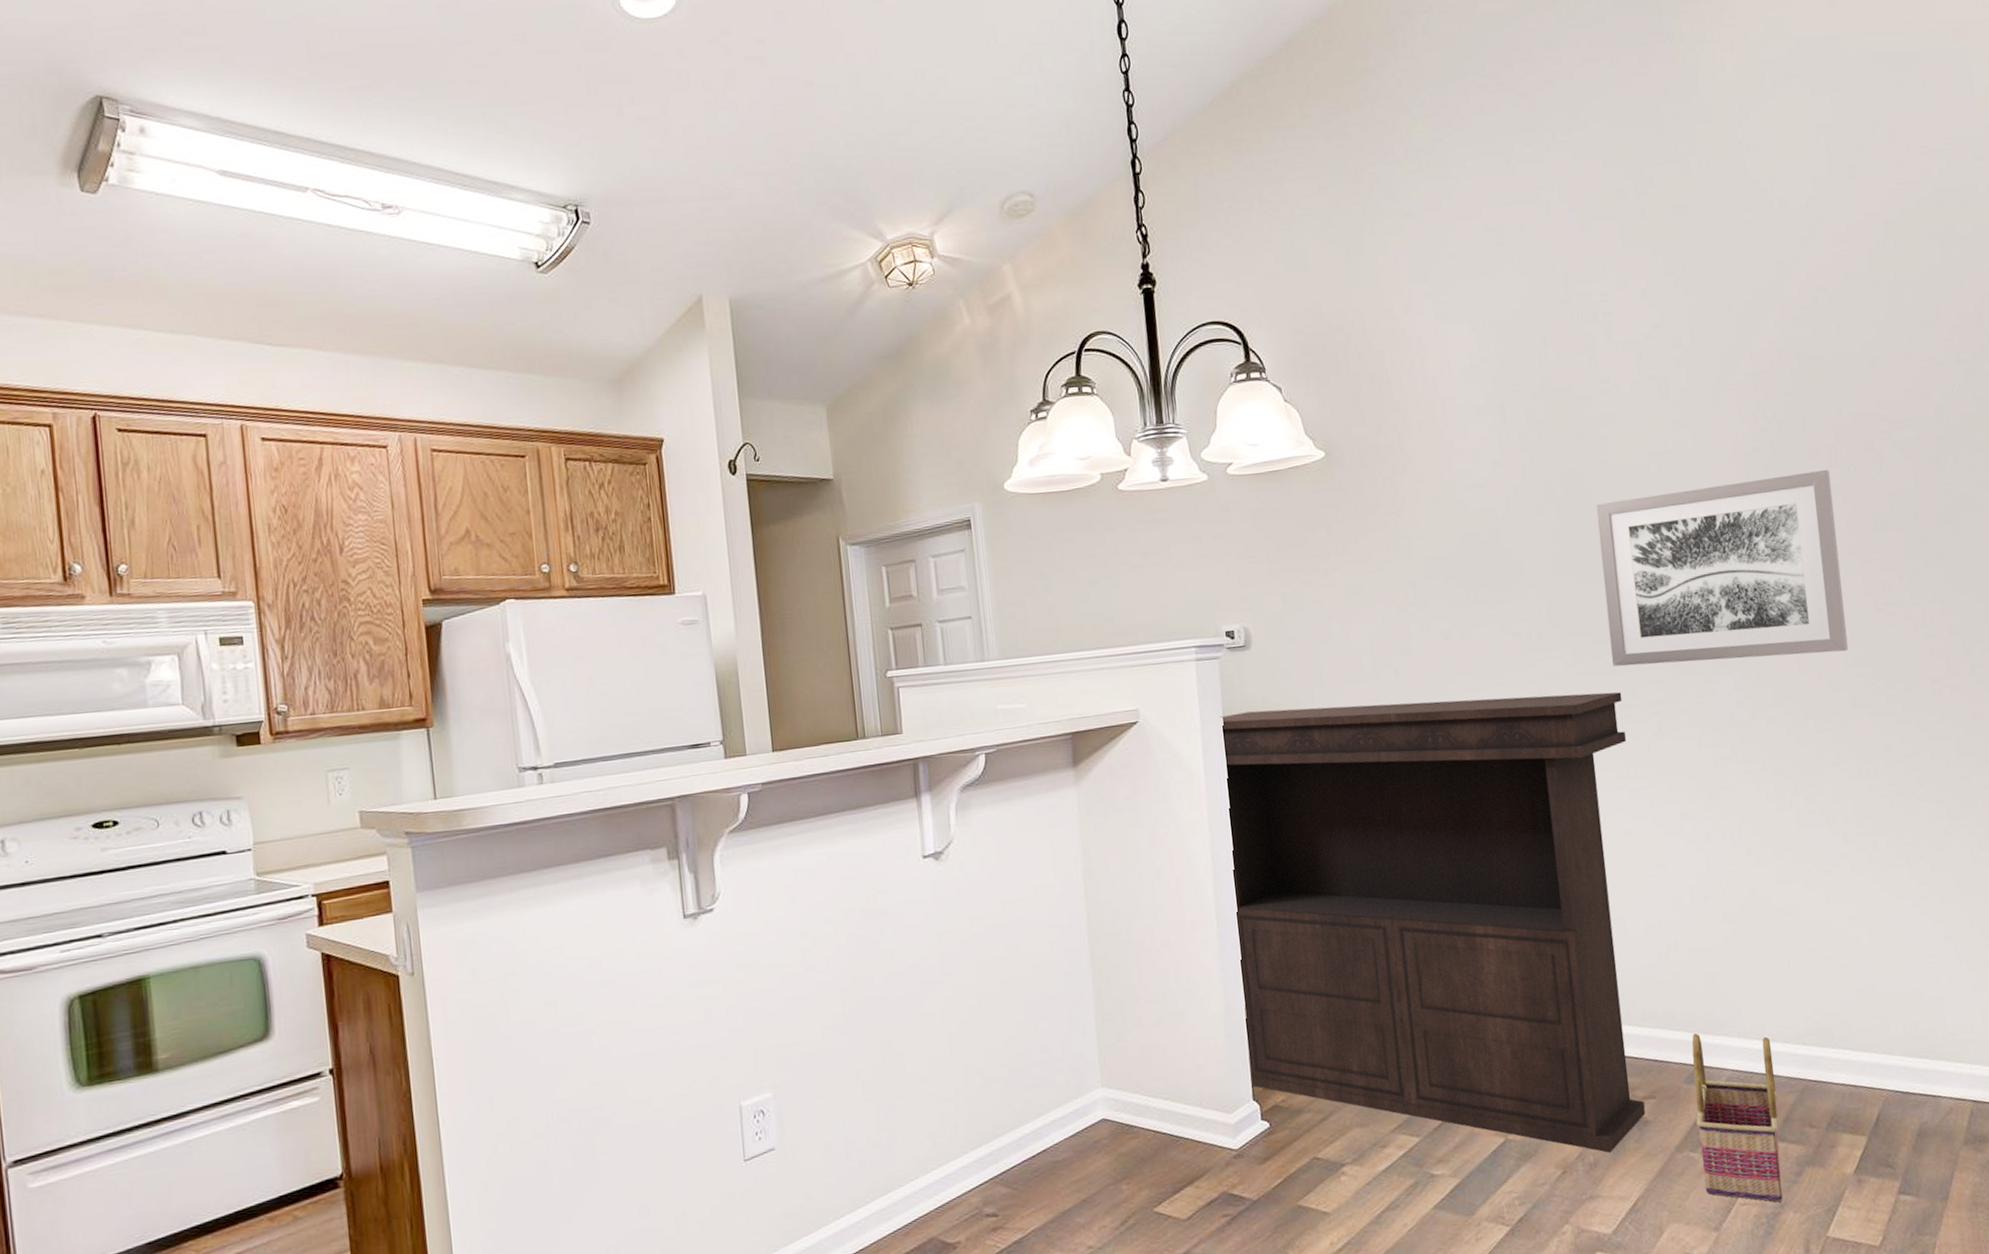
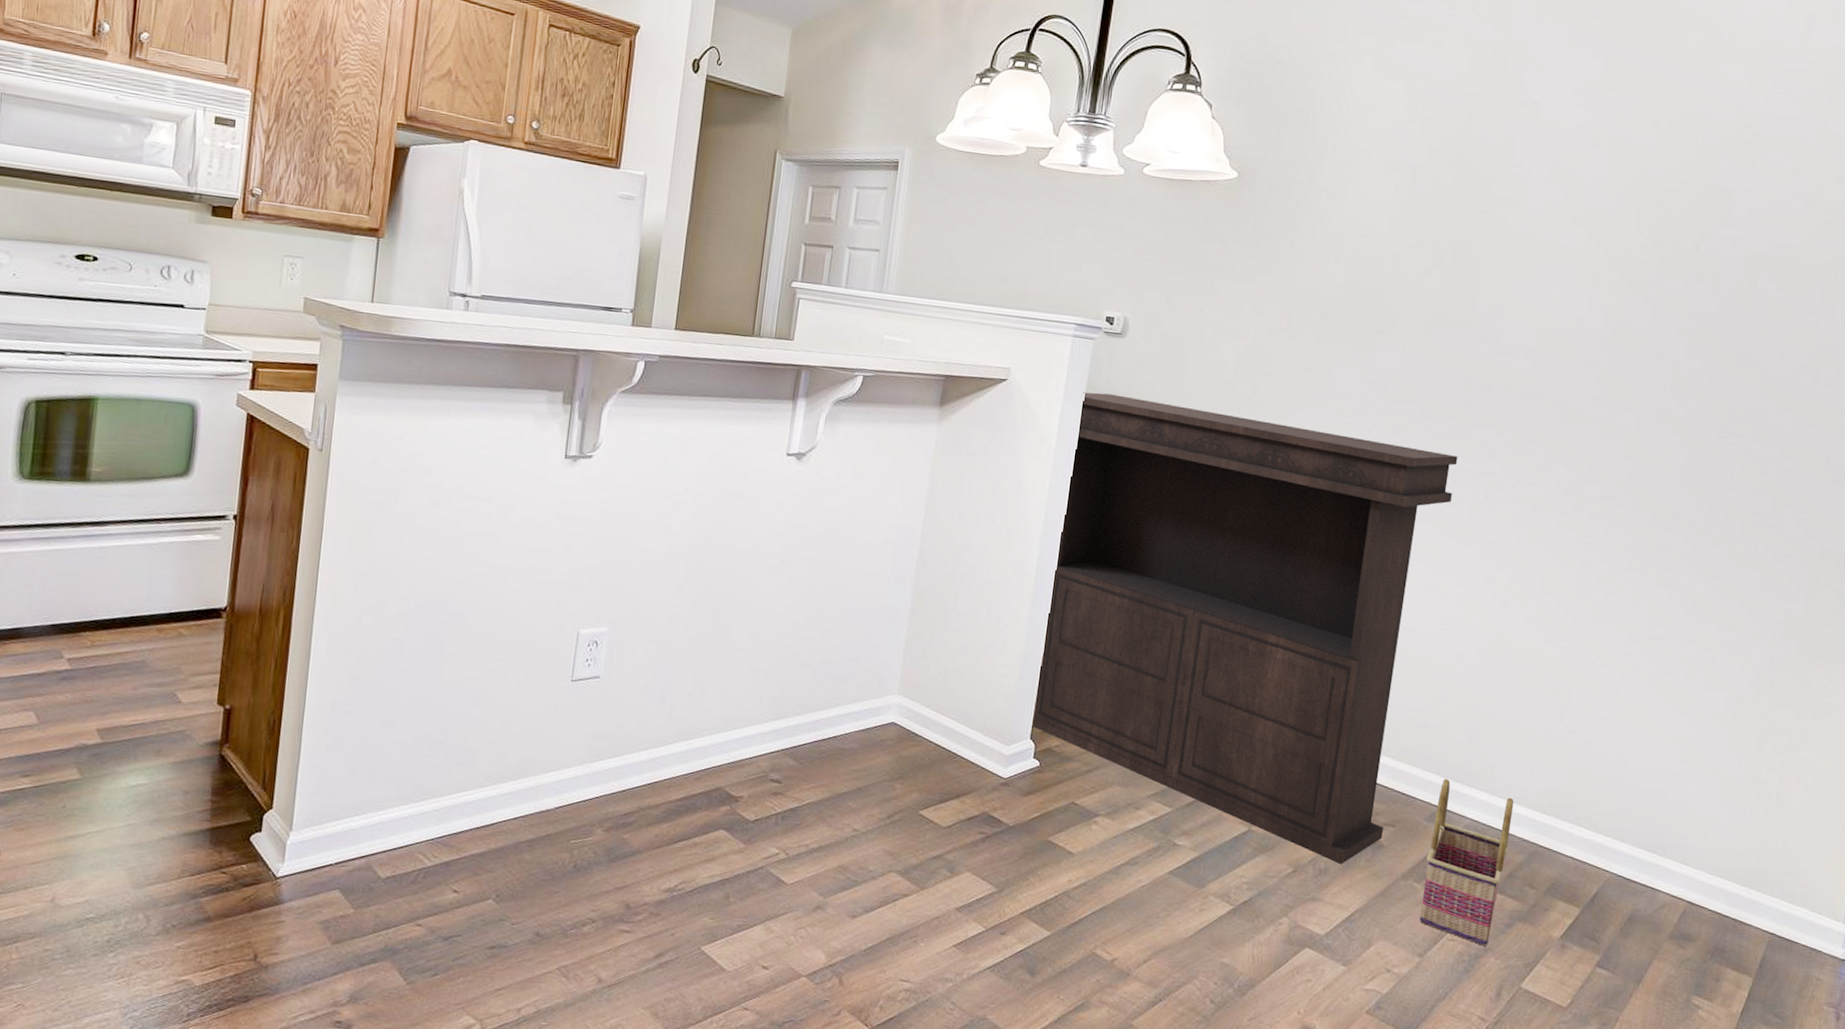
wall art: present [1595,469,1849,667] -> none [1457,278,1709,468]

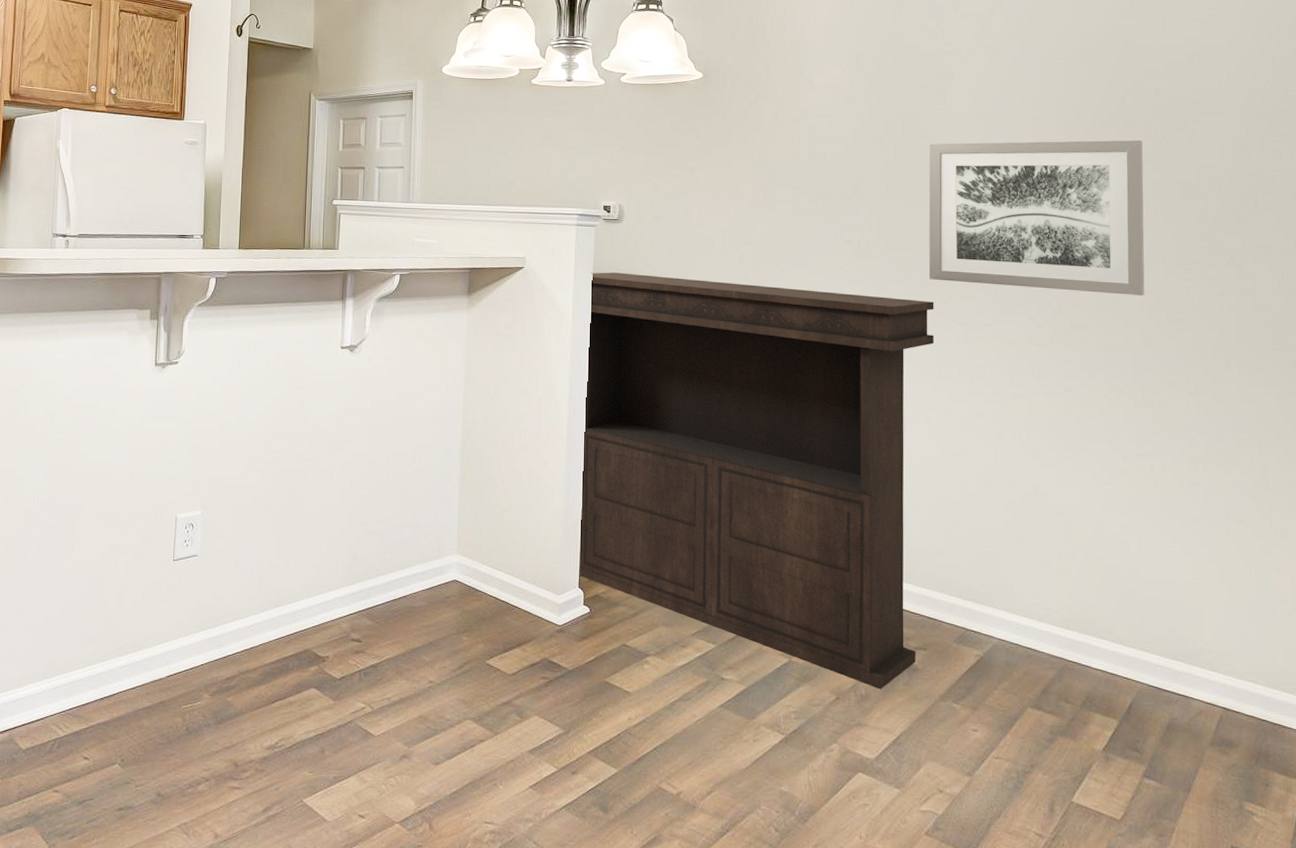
basket: present [1419,779,1514,946] -> none [961,601,1038,762]
wall art: none [1457,278,1709,468] -> present [928,140,1145,296]

